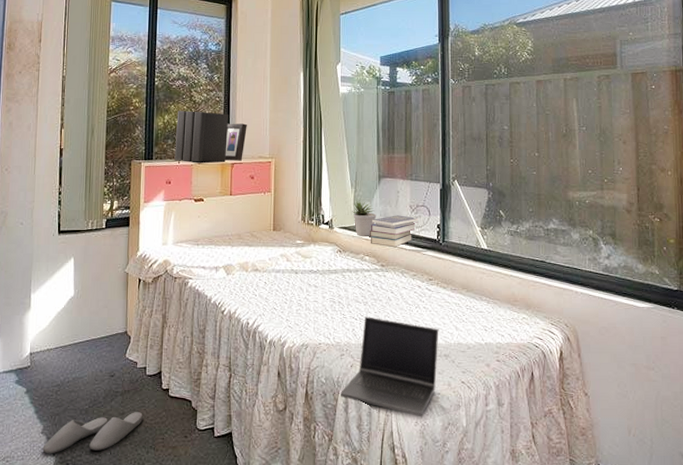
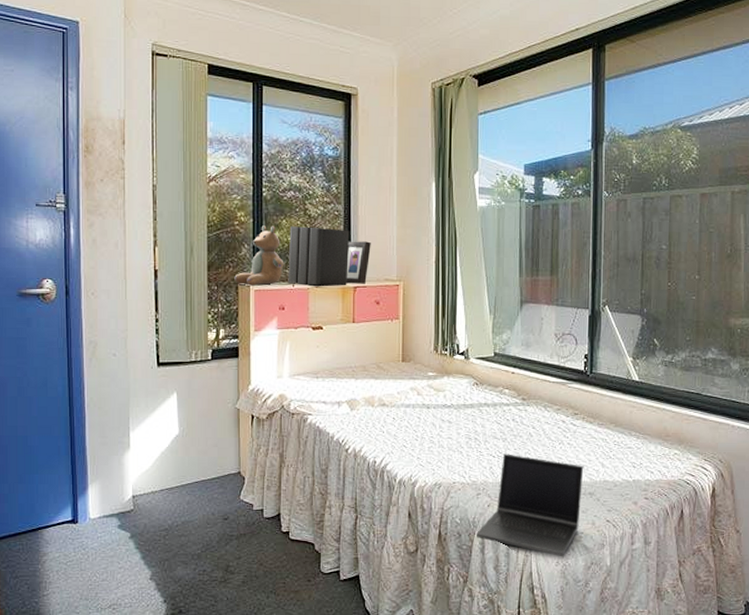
slippers: present [42,412,143,454] -> none [152,556,261,601]
teddy bear: none [128,110,172,163] -> present [234,225,284,286]
potted plant: present [352,200,377,237] -> none [490,328,518,369]
books: present [369,215,419,248] -> none [509,344,565,380]

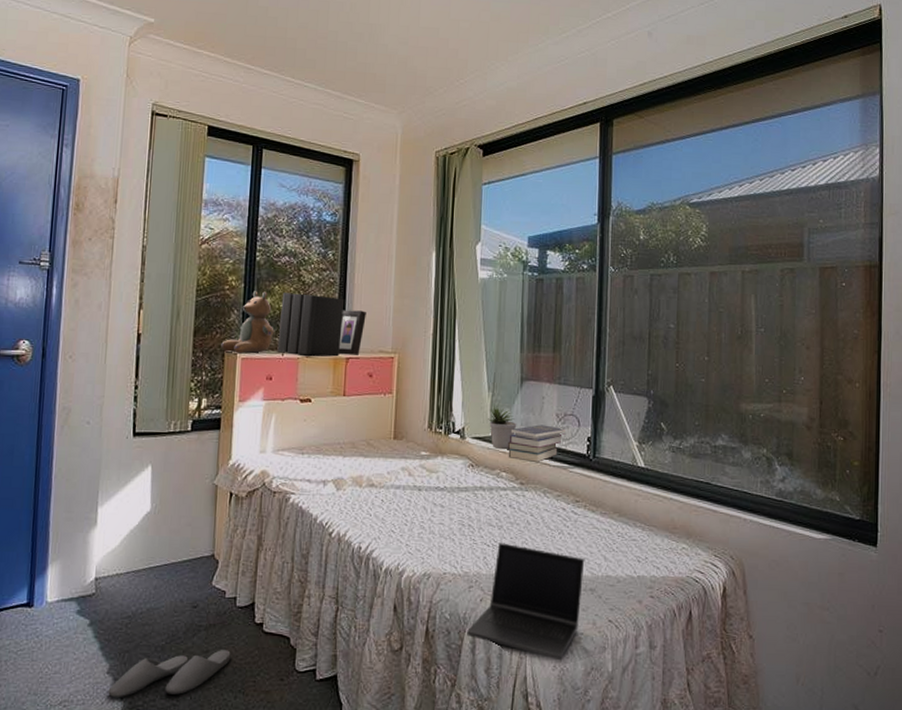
slippers: none [152,556,261,601] -> present [108,650,231,698]
potted plant: none [490,328,518,369] -> present [488,406,517,450]
books: none [509,344,565,380] -> present [507,424,567,463]

